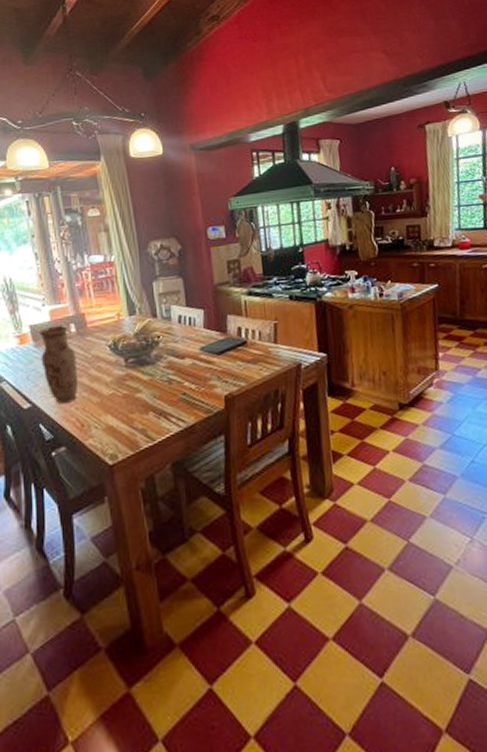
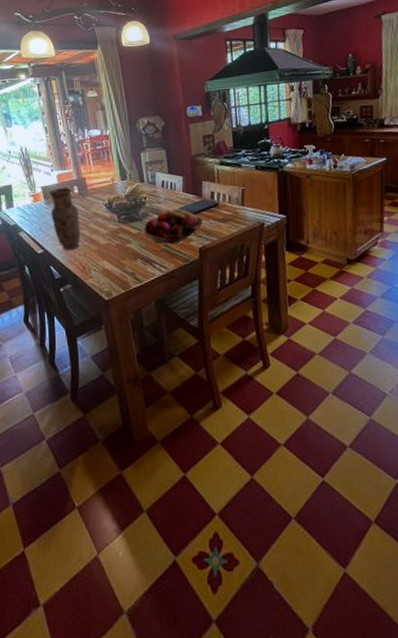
fruit basket: none [157,348,229,393] -> present [144,208,203,245]

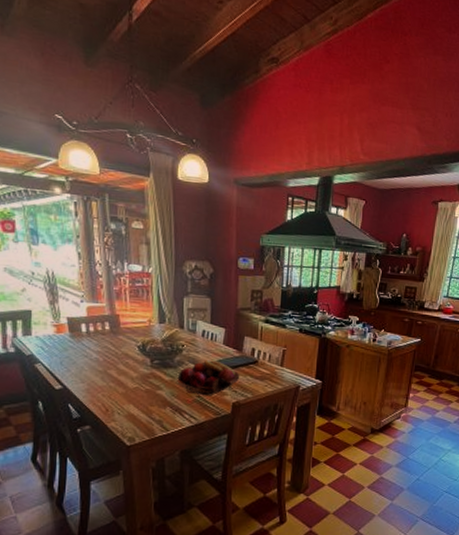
vase: present [48,187,81,250] -> none [75,321,108,390]

